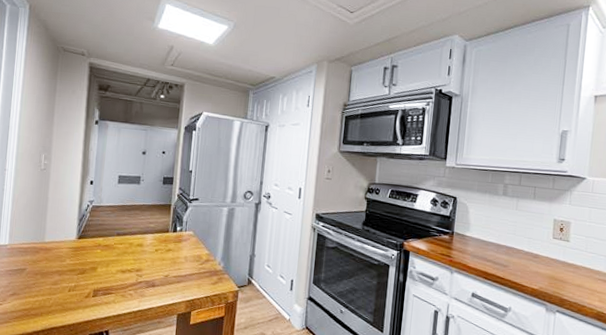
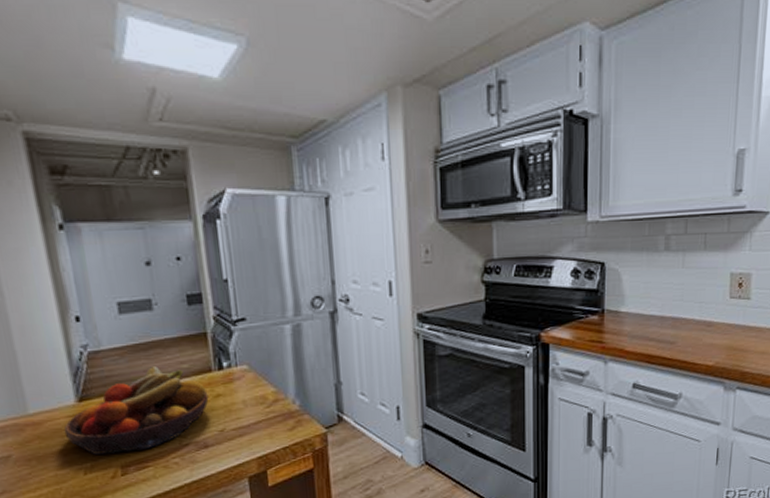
fruit bowl: none [63,222,163,281] -> present [64,366,209,455]

